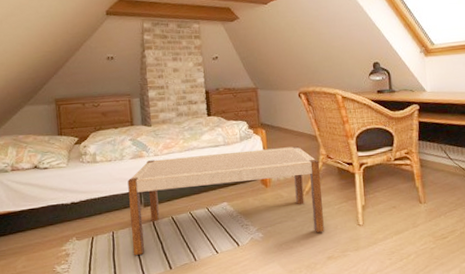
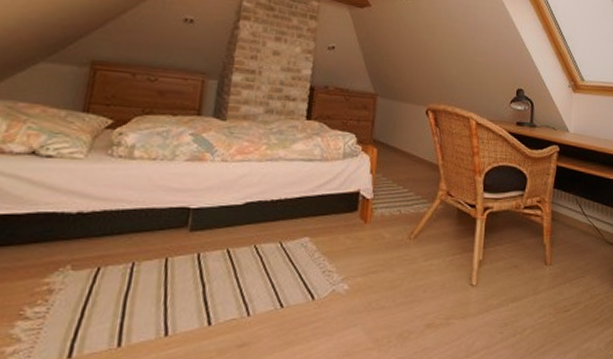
bench: present [127,146,324,255] -> none [156,166,437,300]

